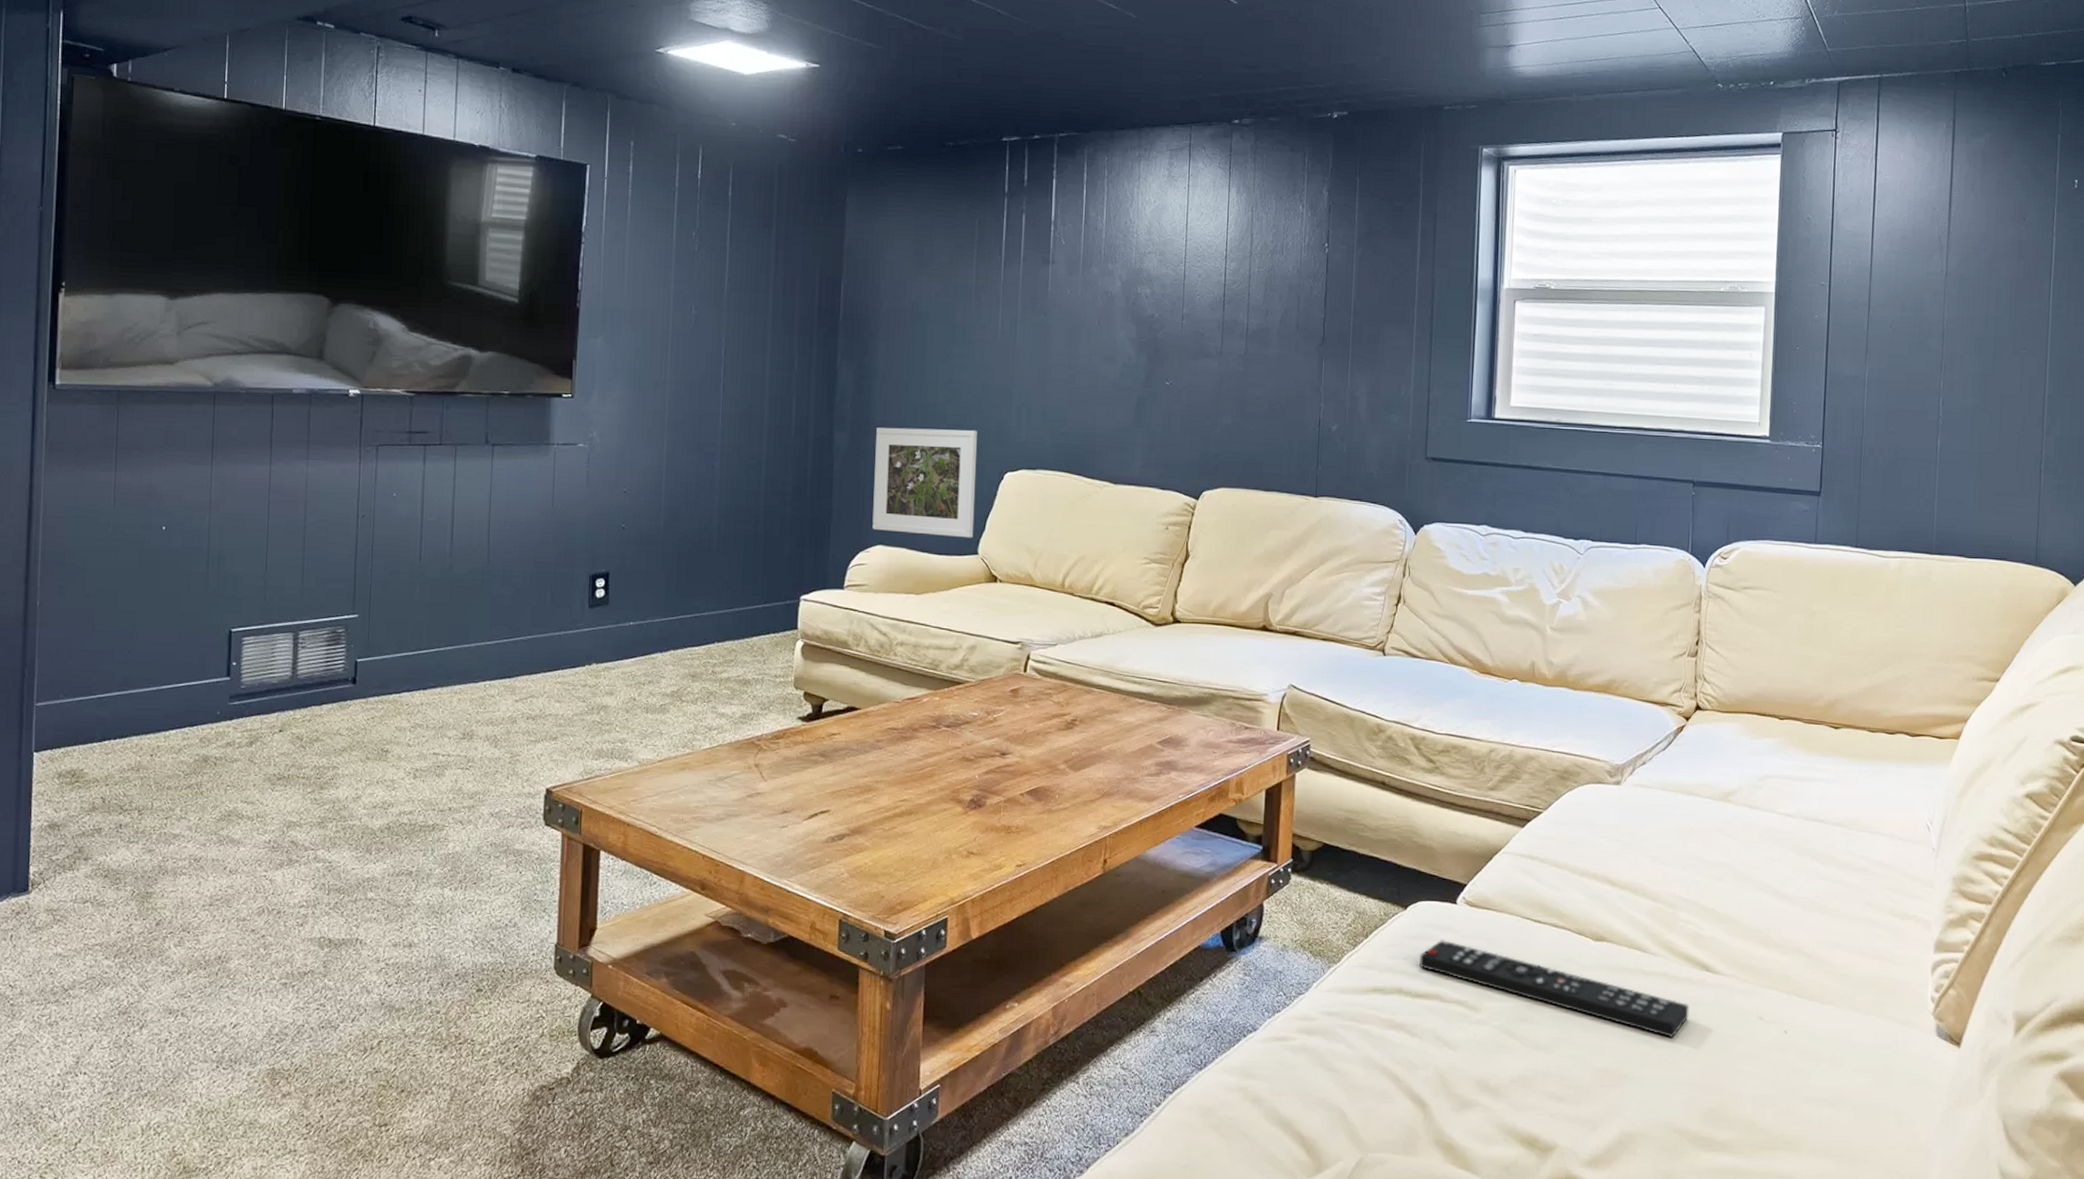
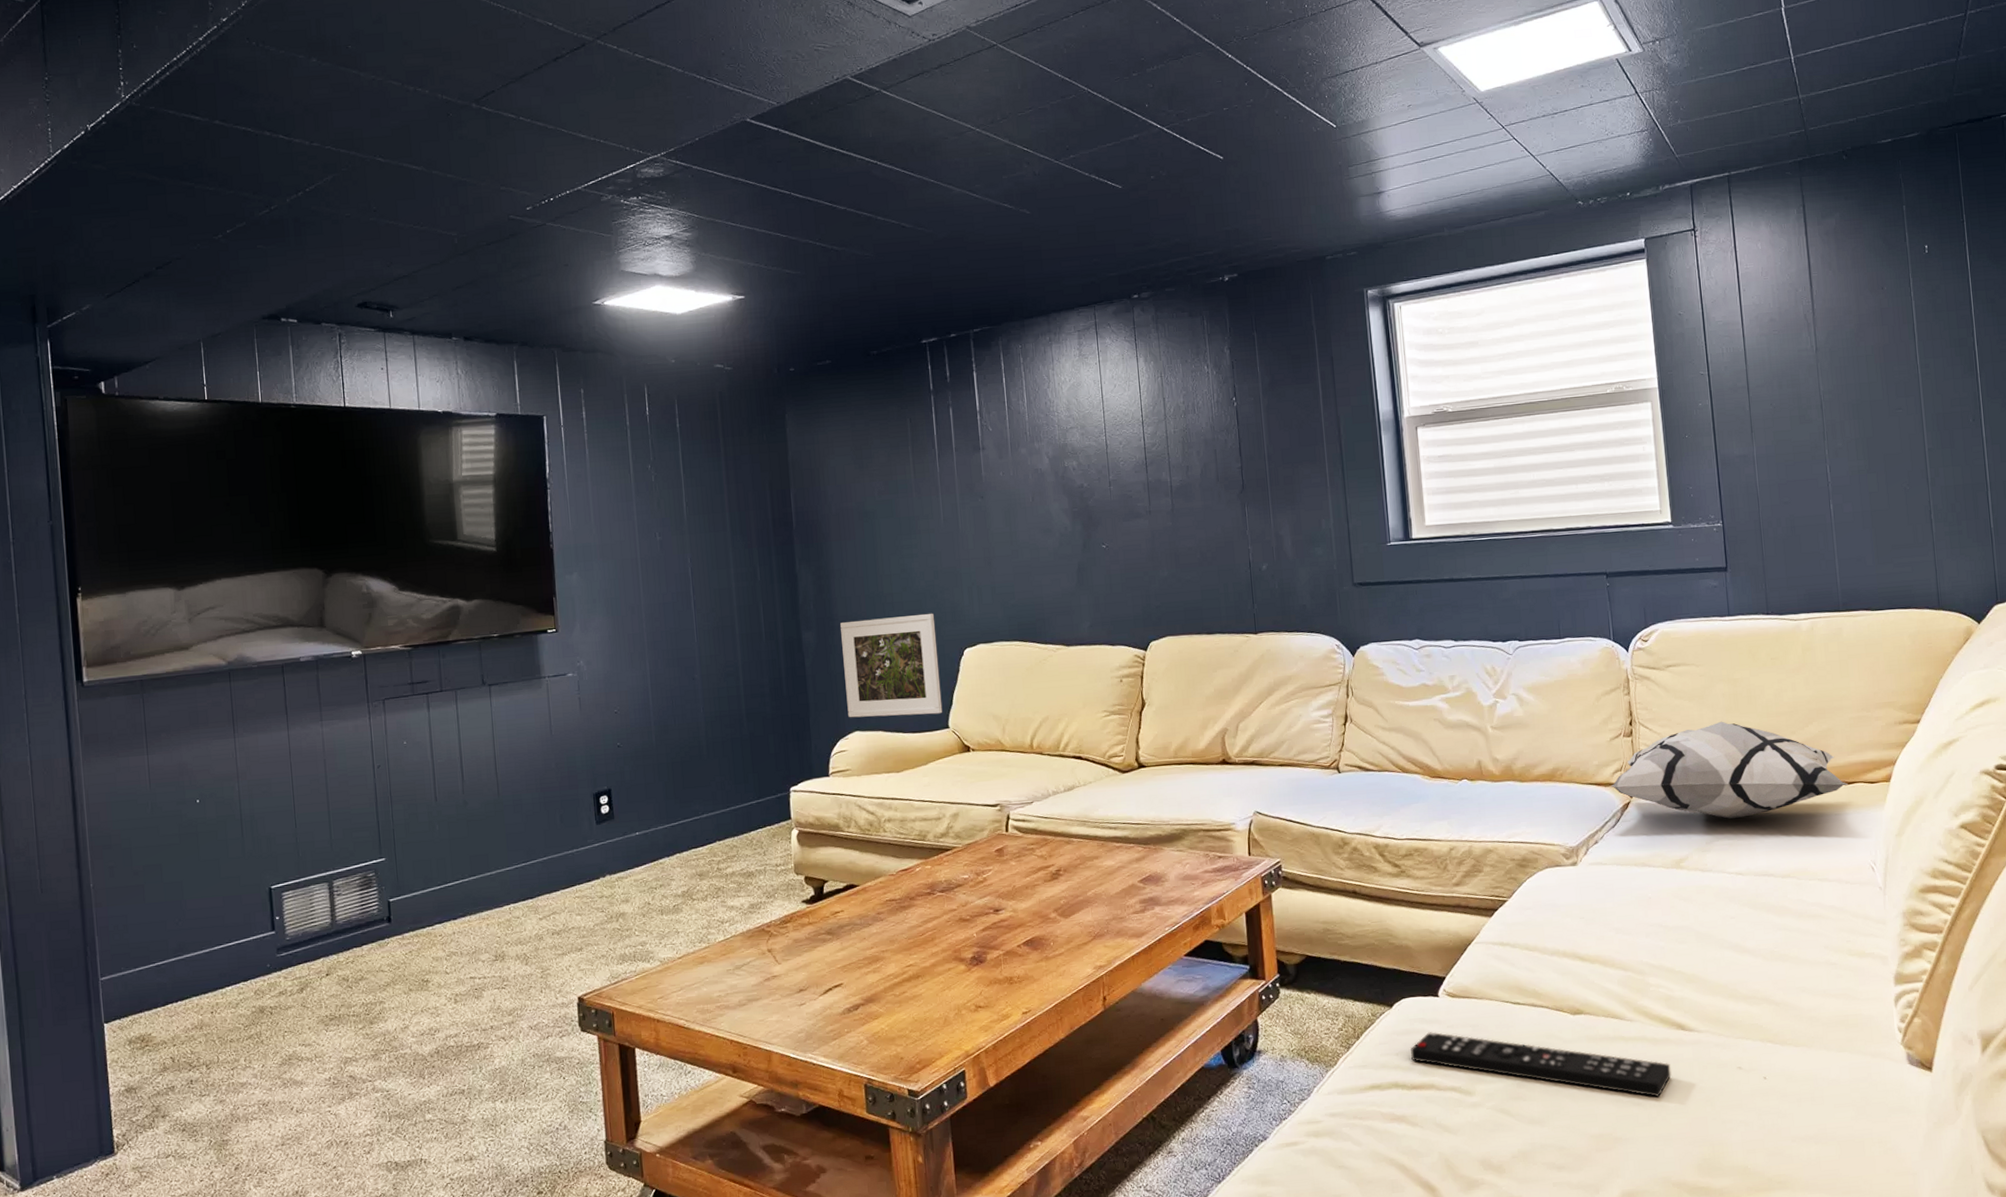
decorative pillow: none [1667,653,1915,758] -> present [1610,721,1848,820]

